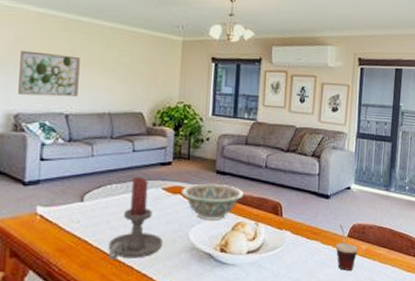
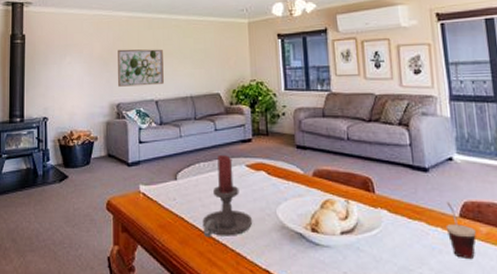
decorative bowl: present [181,183,245,222] -> none [264,159,329,199]

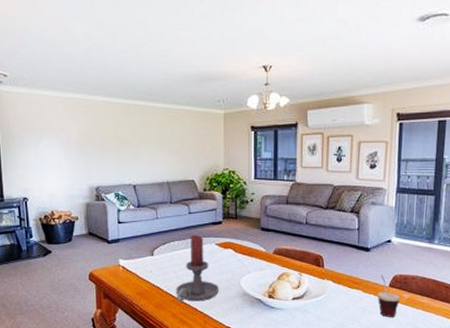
wall art: present [118,49,164,87] -> none [95,134,141,171]

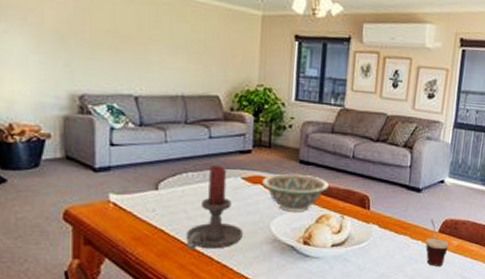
decorative bowl: none [232,239,288,272] -> present [262,173,330,213]

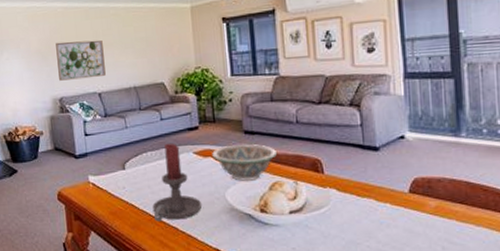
wall art: none [82,23,148,77] -> present [56,40,106,81]
cup: present [425,219,449,266] -> none [394,178,425,231]

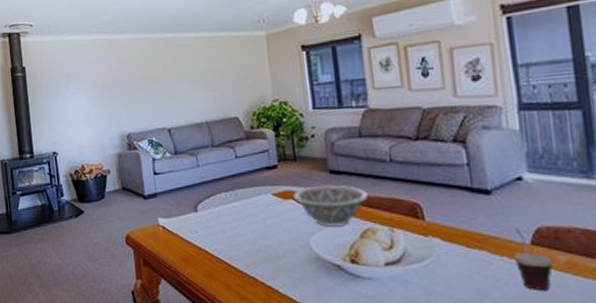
wall art: present [56,40,106,81] -> none [123,72,175,116]
candle holder: present [152,144,202,222] -> none [228,184,284,271]
cup: none [394,178,425,231] -> present [513,227,553,290]

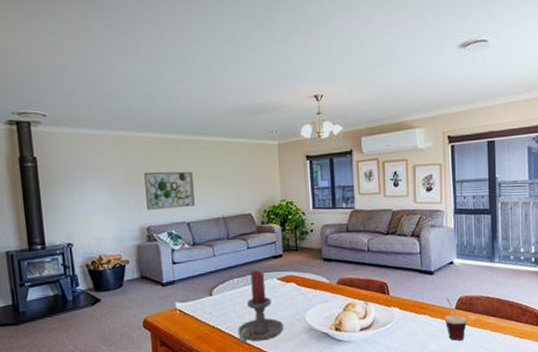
wall art: none [123,72,175,116] -> present [144,171,195,210]
candle holder: none [228,184,284,271] -> present [238,271,284,344]
decorative bowl: present [293,185,369,228] -> none [294,270,352,304]

